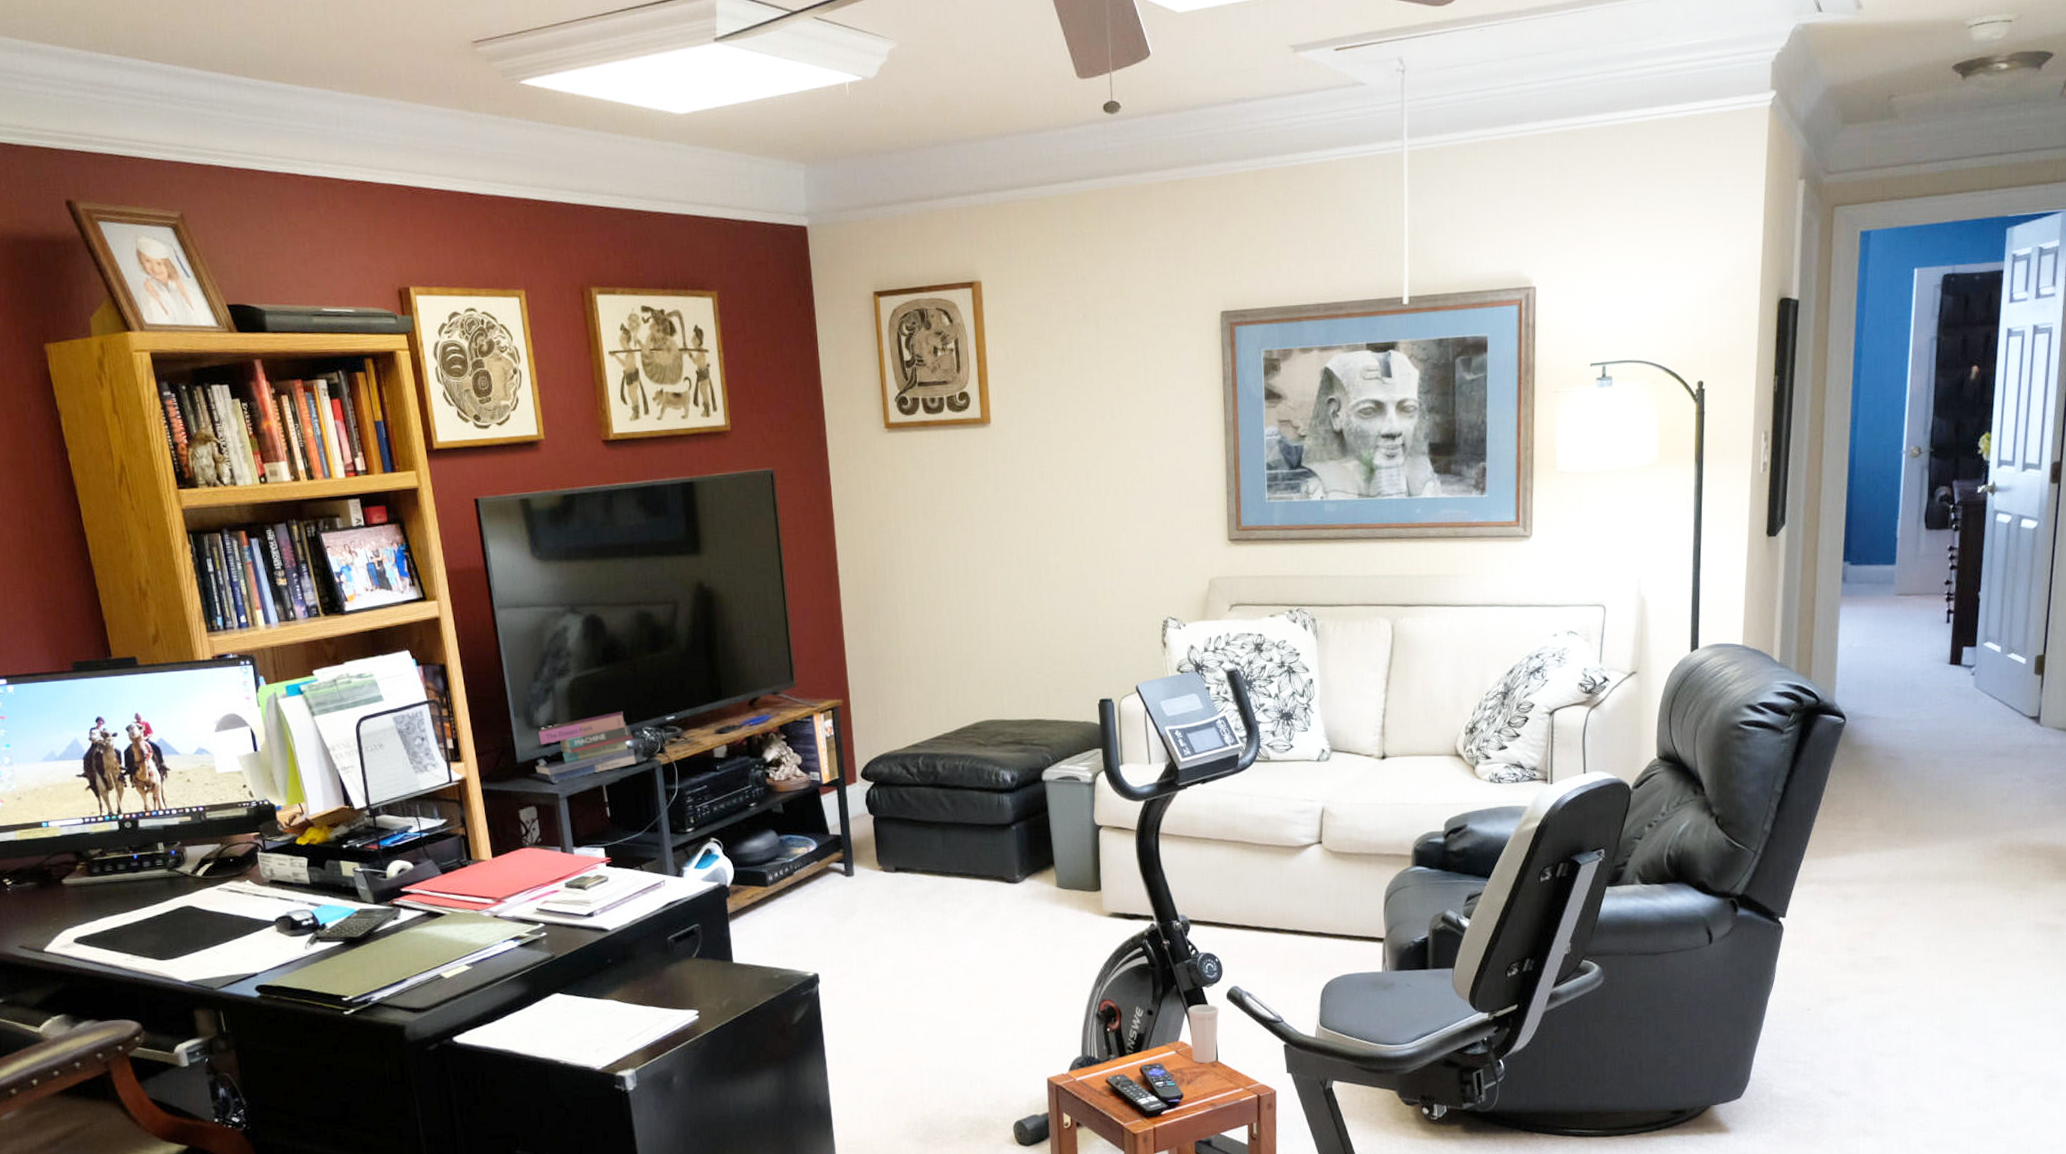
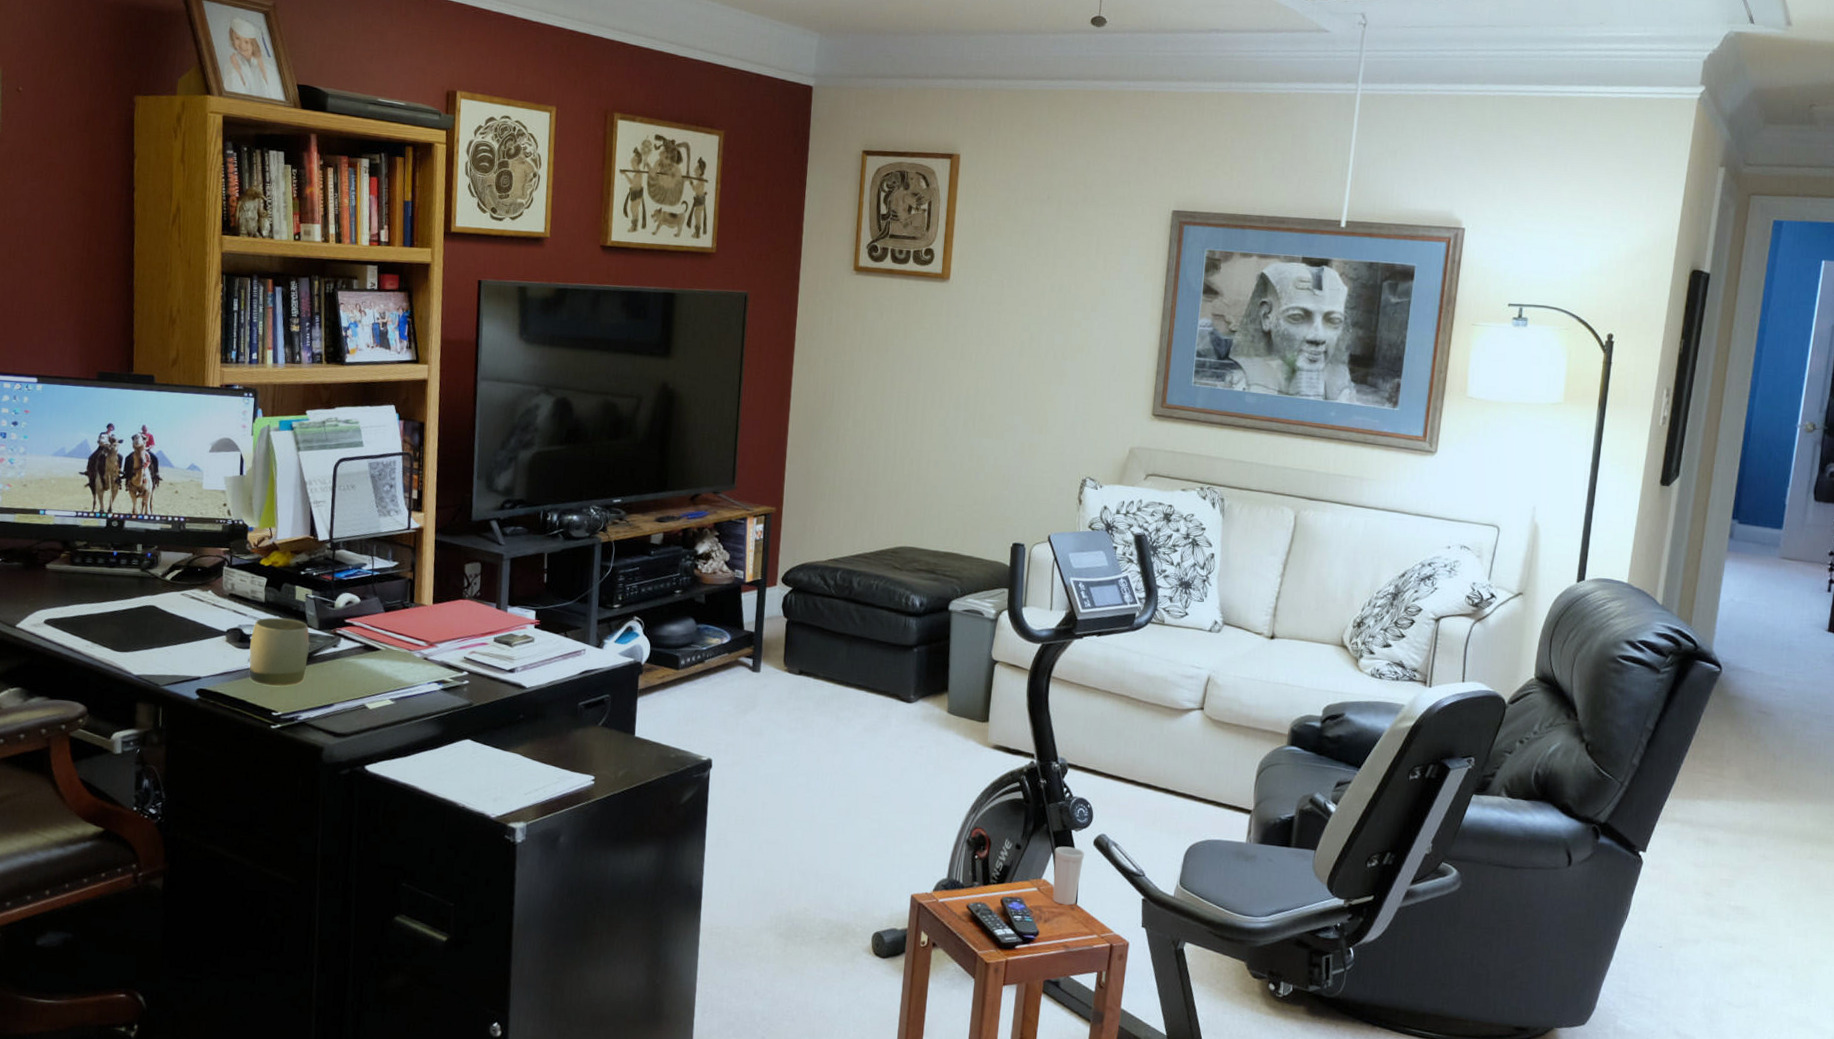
mug: none [302,896,370,971] -> present [249,617,310,686]
books: present [535,710,636,782] -> none [487,487,580,543]

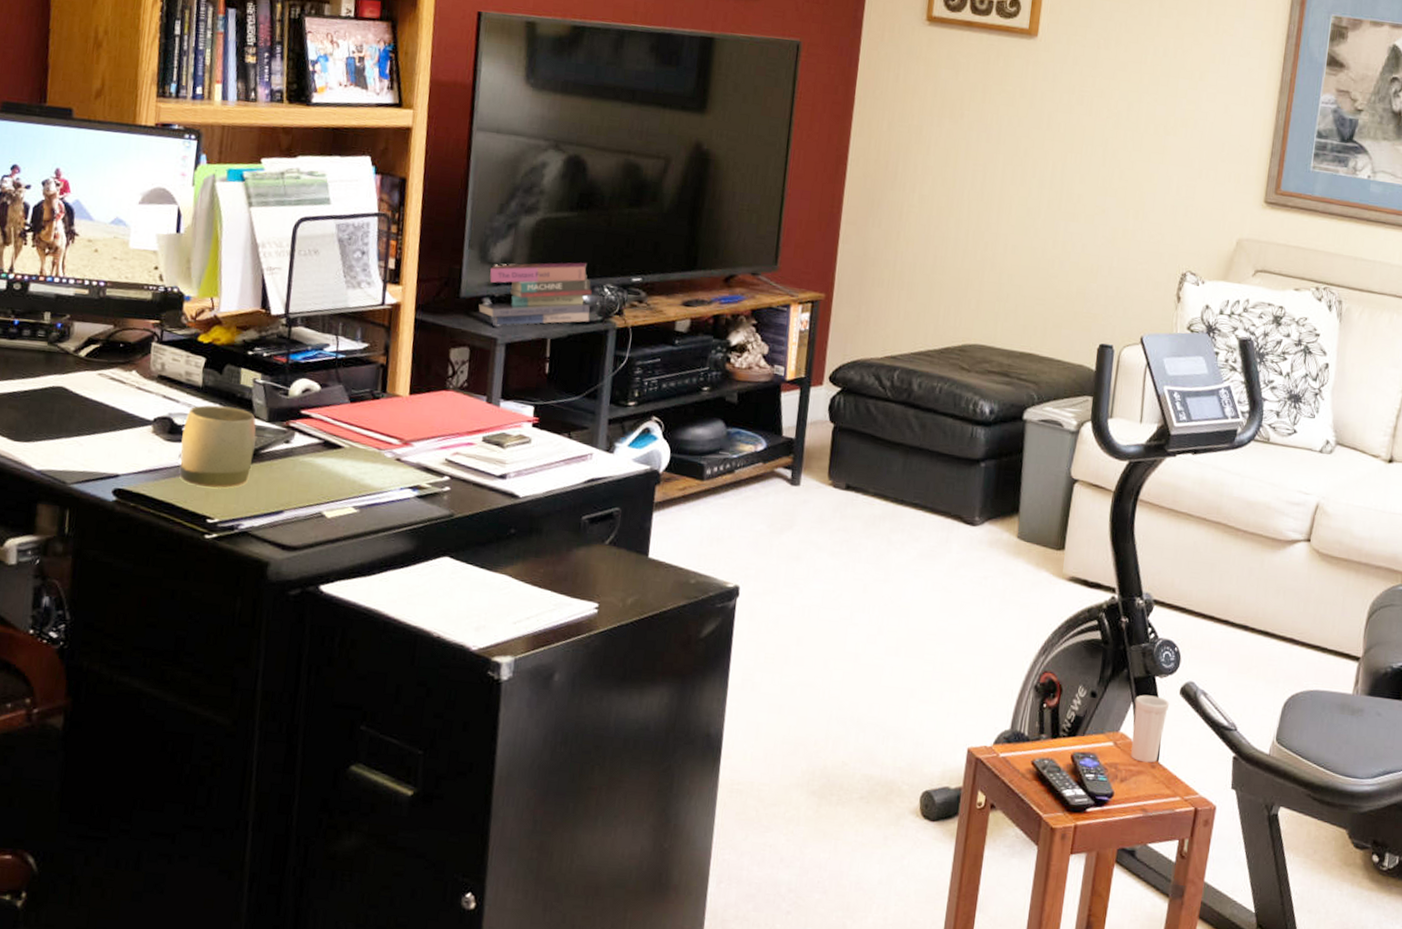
books: none [487,487,580,543] -> present [478,262,592,325]

